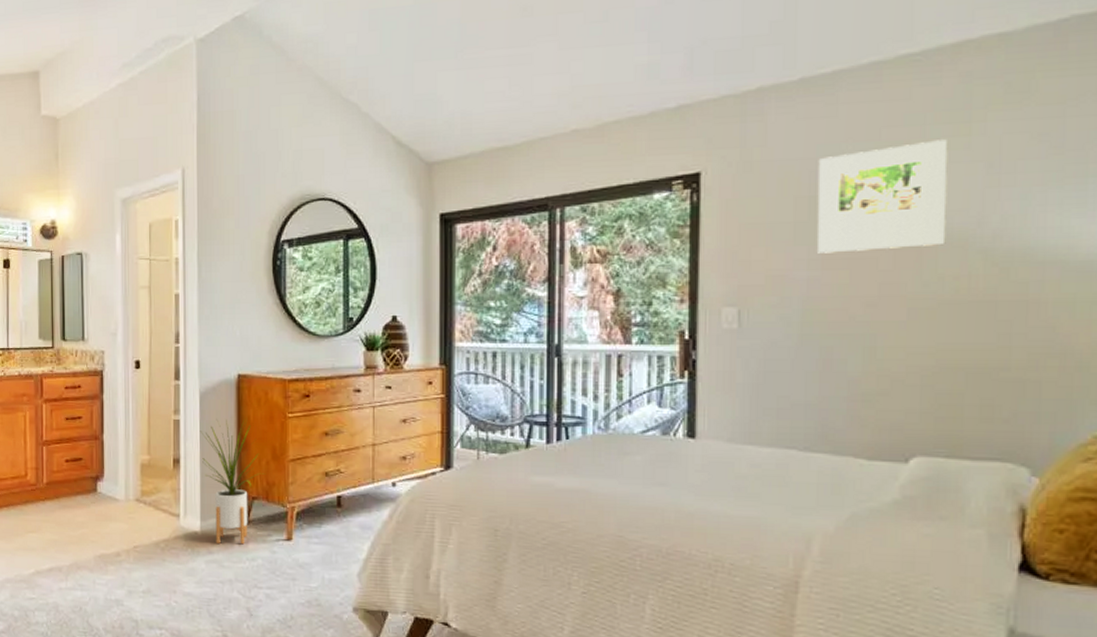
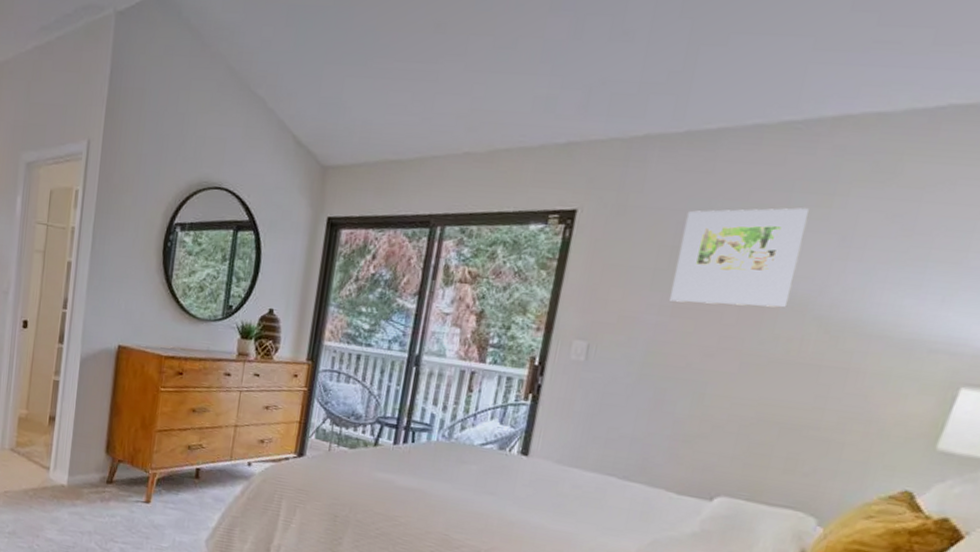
house plant: present [199,419,263,545] -> none [76,386,131,502]

